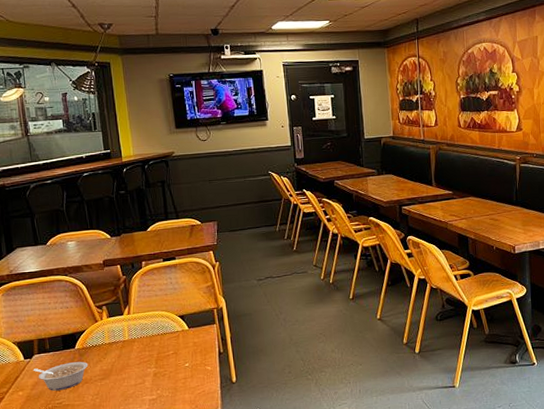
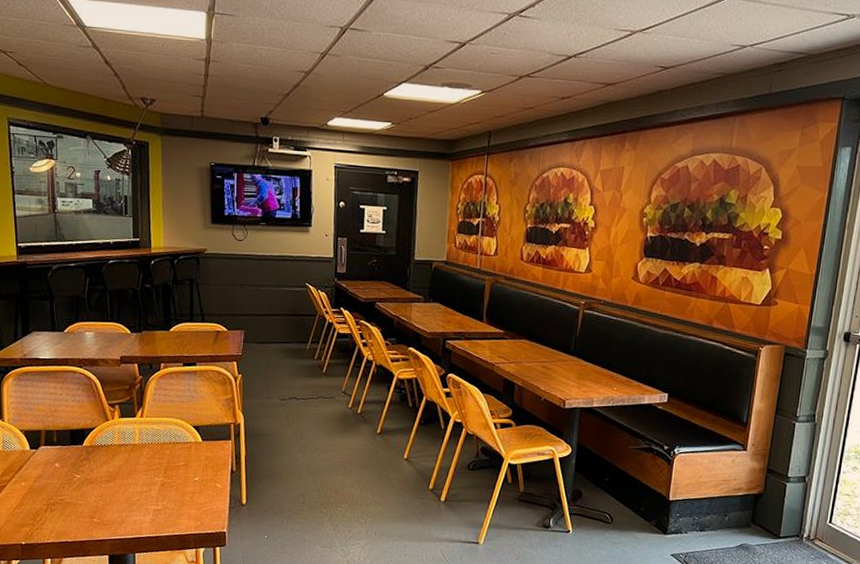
legume: present [33,362,88,391] -> none [38,459,95,487]

